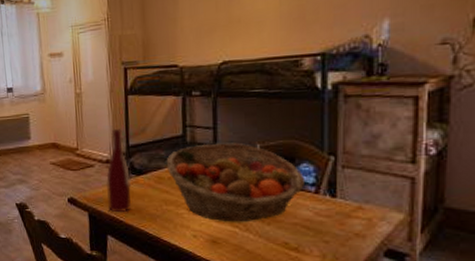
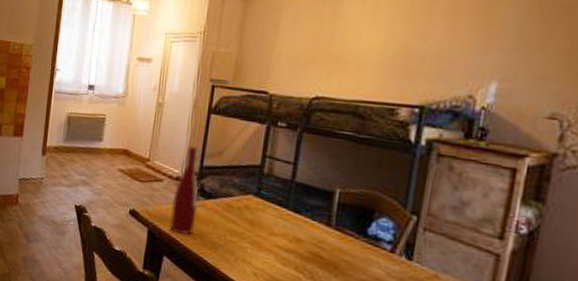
fruit basket: present [166,143,306,222] -> none [238,178,383,270]

